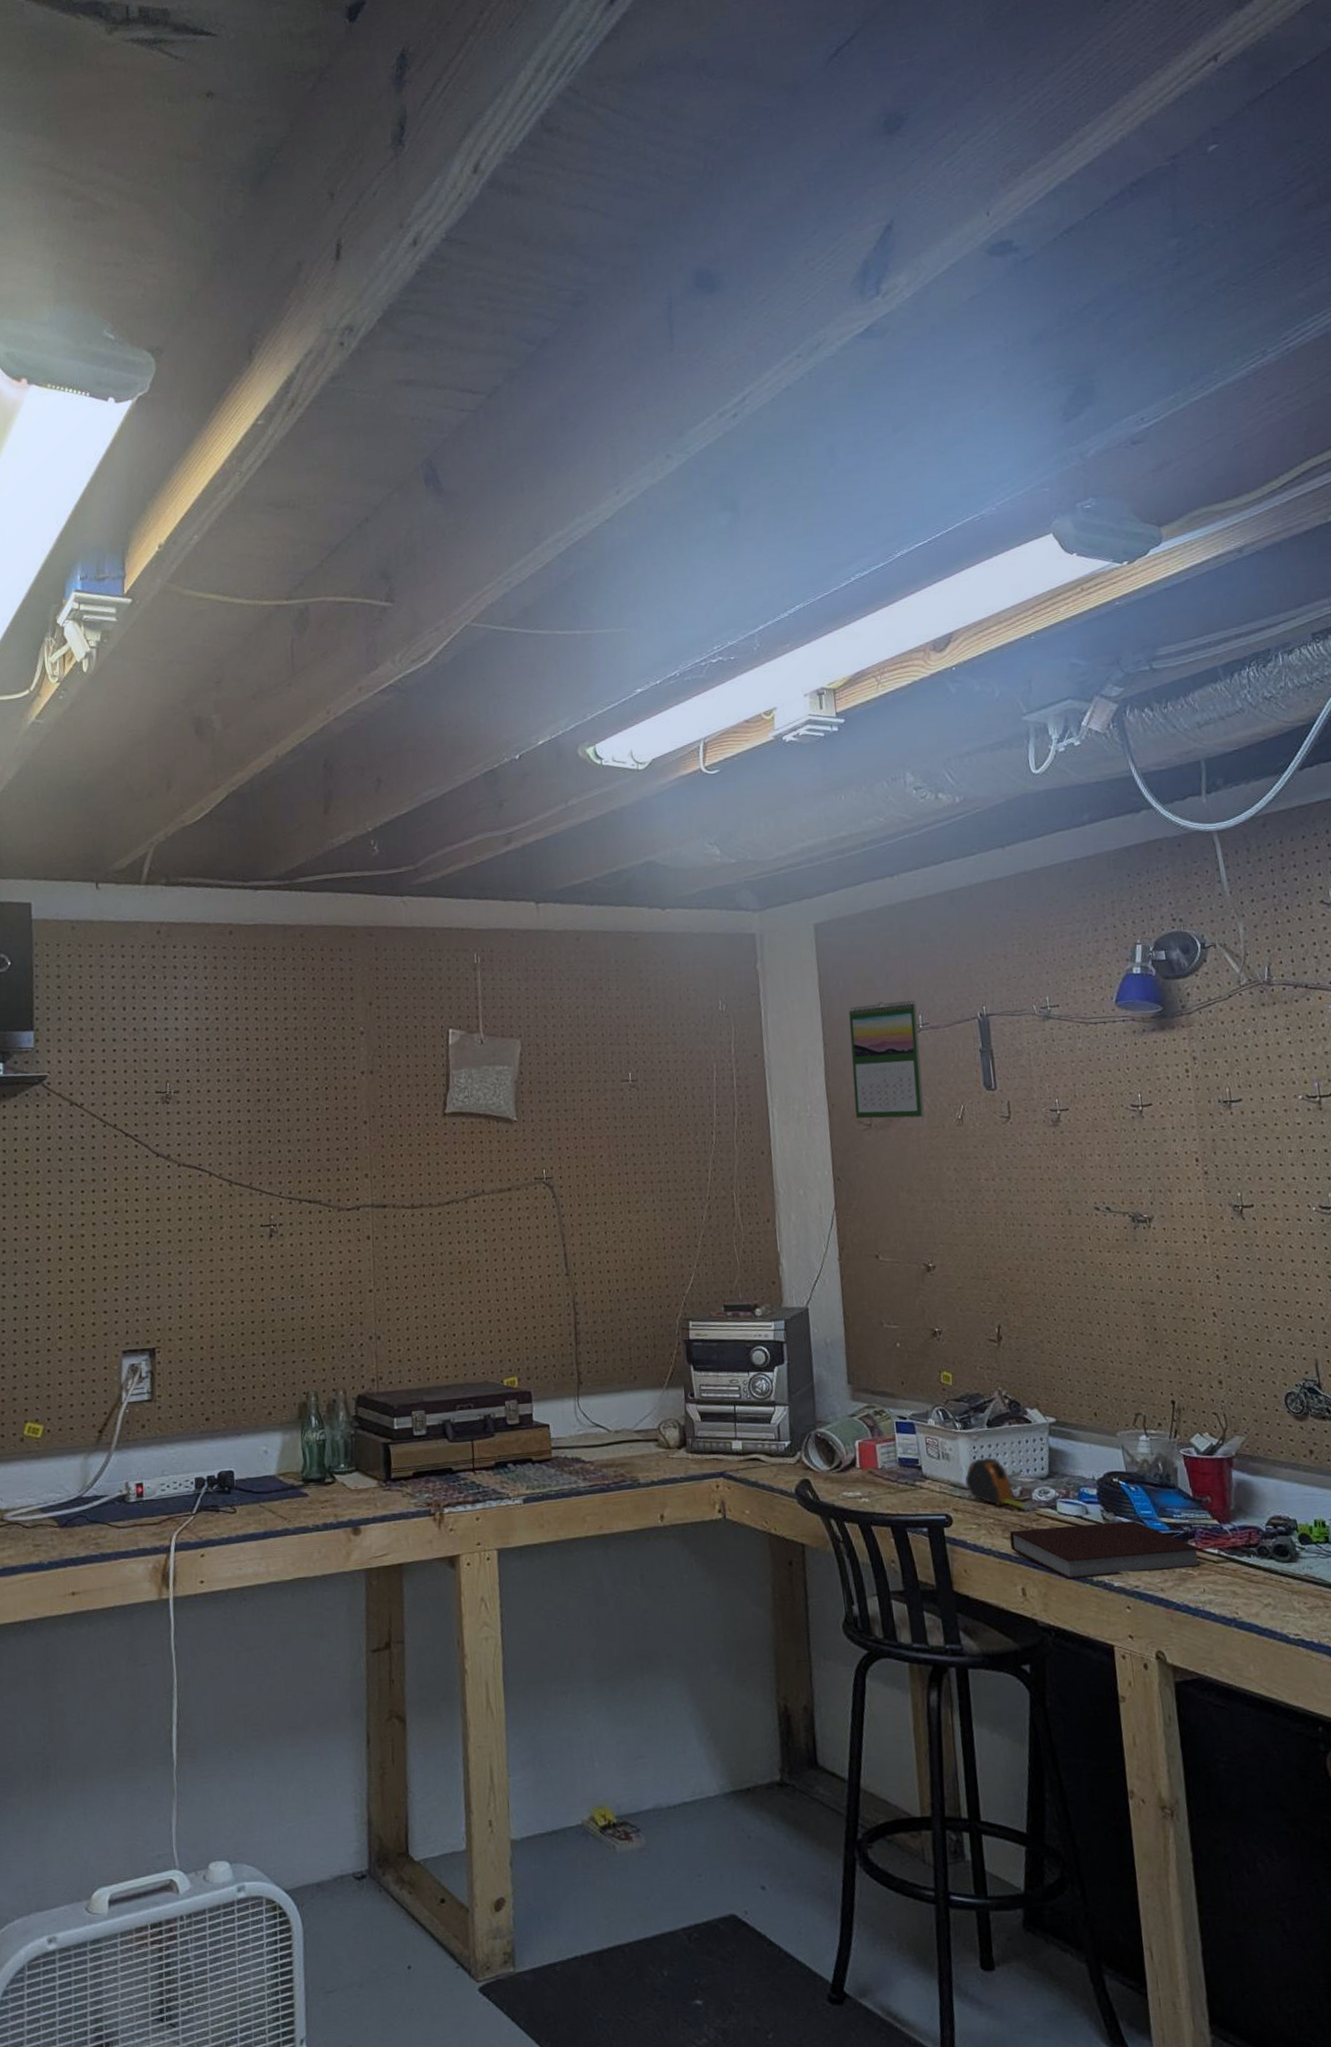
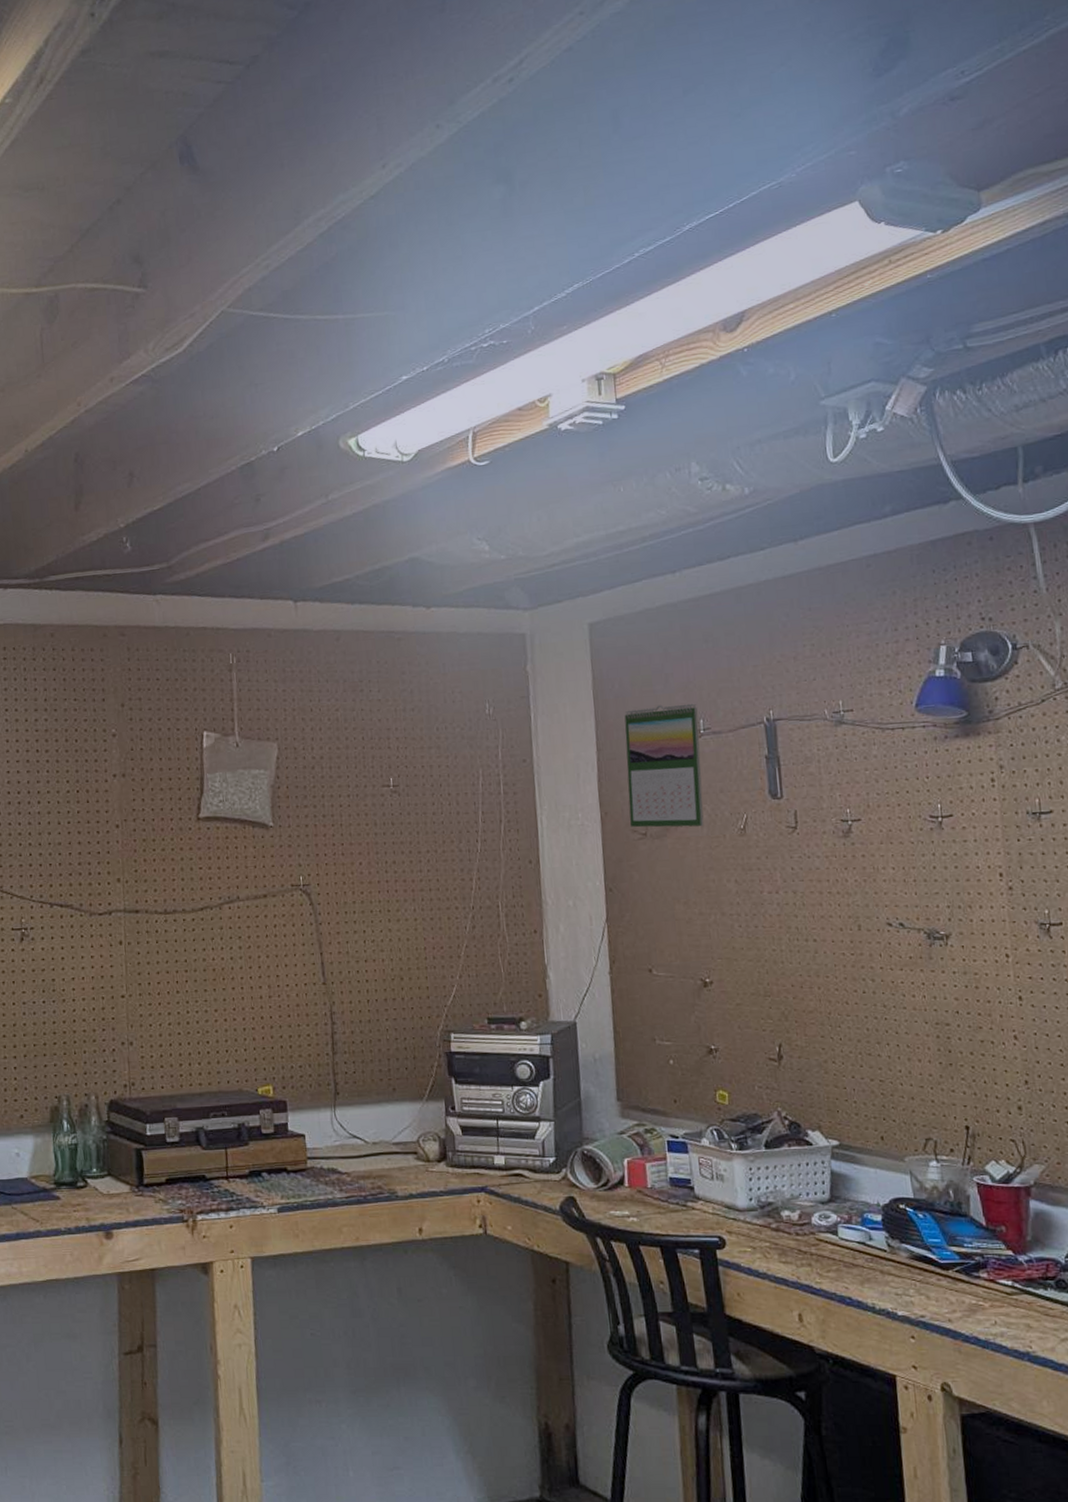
tape measure: present [960,1456,1036,1513] -> none [734,1179,816,1237]
notebook: present [1009,1521,1202,1580] -> none [786,1249,994,1307]

